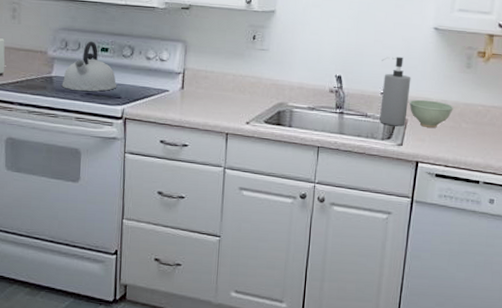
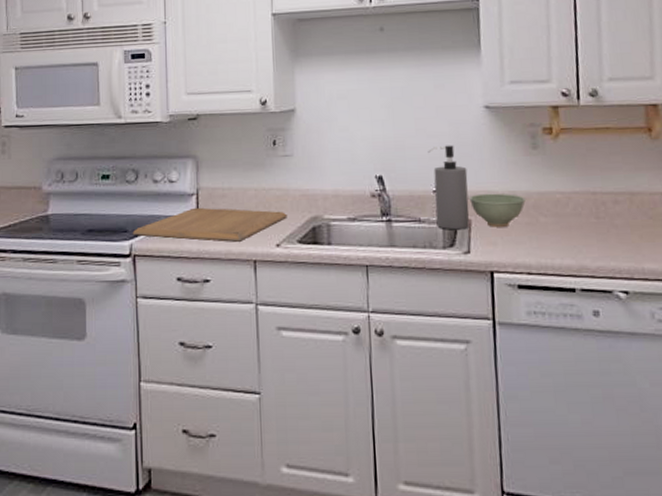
kettle: present [61,41,117,92] -> none [59,169,123,229]
chopping board: none [125,84,258,117] -> present [132,207,287,242]

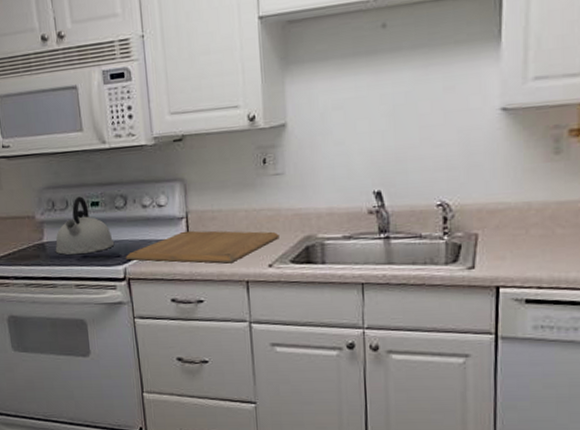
kettle: none [59,169,123,229] -> present [55,196,115,255]
soap dispenser: present [428,145,470,230] -> none [433,154,477,246]
bowl: present [468,193,526,227] -> none [476,204,542,241]

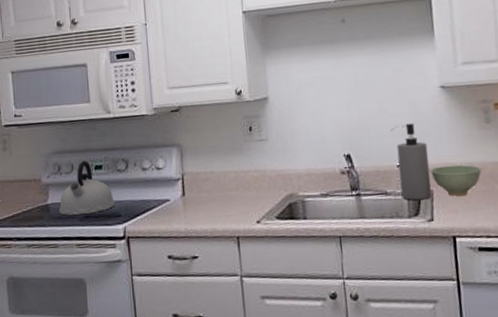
chopping board: present [125,231,279,264] -> none [125,190,265,221]
soap dispenser: none [433,154,477,246] -> present [391,123,432,201]
bowl: none [476,204,542,241] -> present [429,165,482,196]

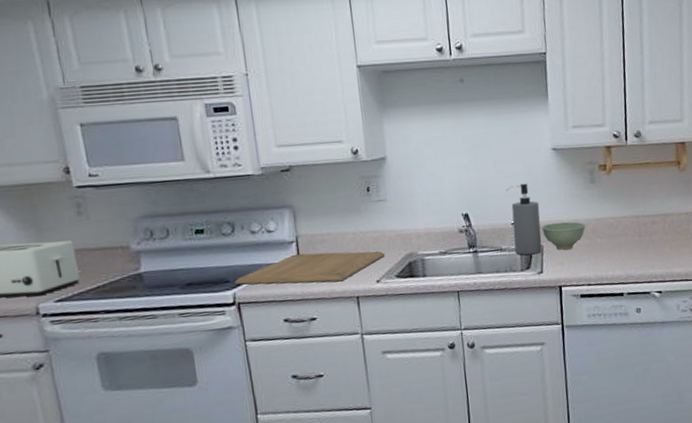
kettle: present [58,160,116,216] -> none [154,224,223,284]
chopping board: none [125,190,265,221] -> present [234,251,385,285]

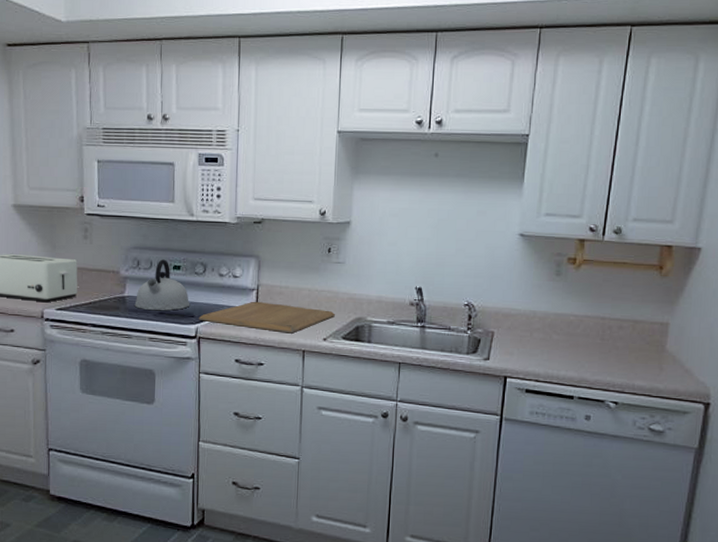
kettle: none [154,224,223,284] -> present [134,259,190,311]
soap dispenser: present [506,183,542,256] -> none [464,265,497,340]
bowl: present [541,221,586,250] -> none [494,310,543,340]

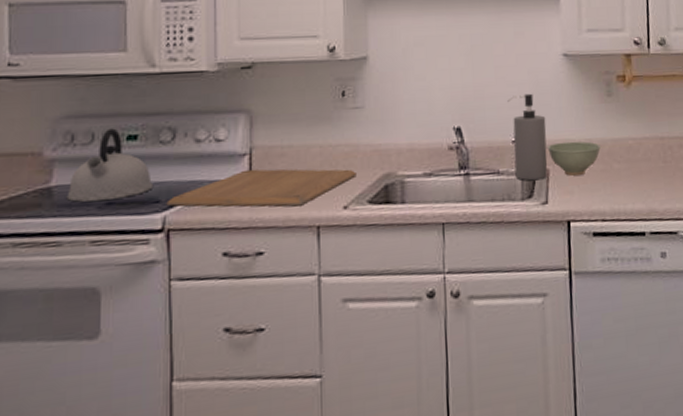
soap dispenser: none [464,265,497,340] -> present [507,93,548,181]
bowl: none [494,310,543,340] -> present [547,141,601,176]

